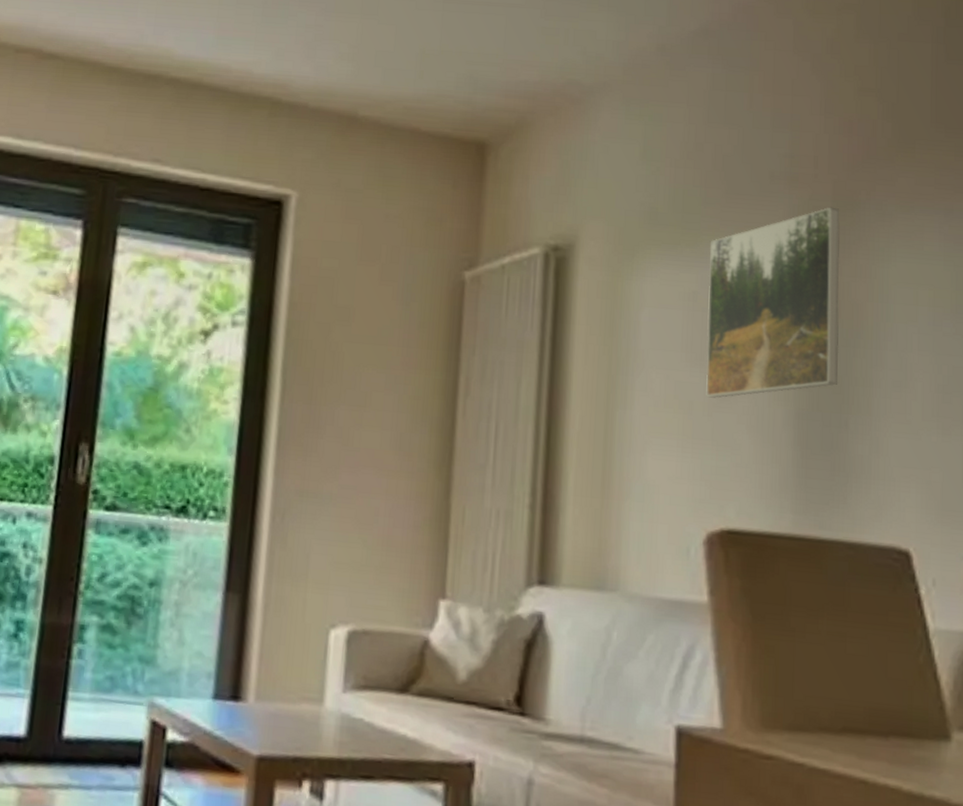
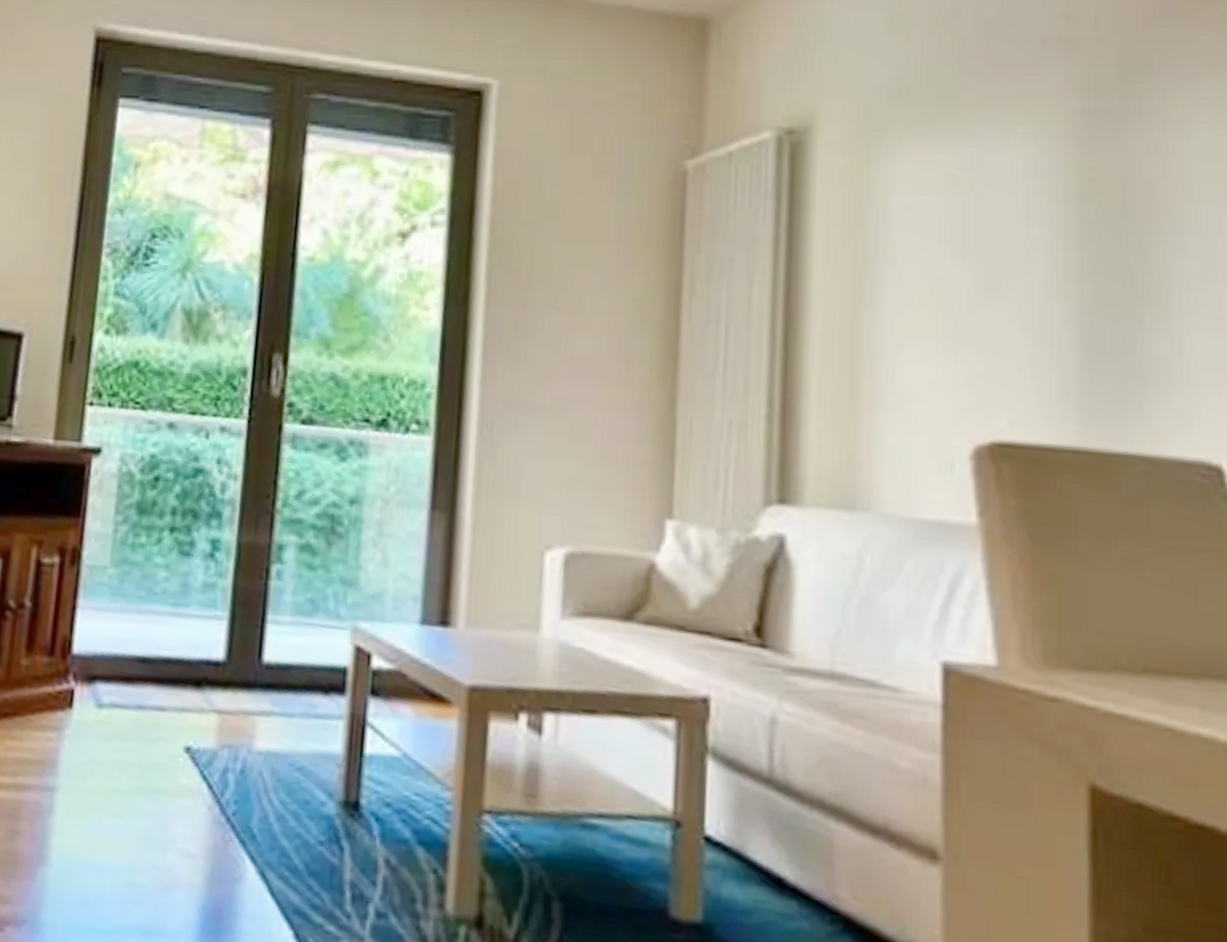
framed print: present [706,207,840,399] -> none [970,73,1130,295]

